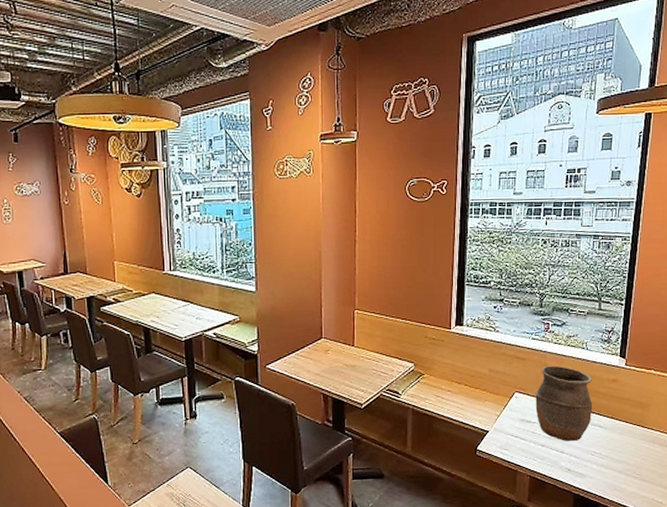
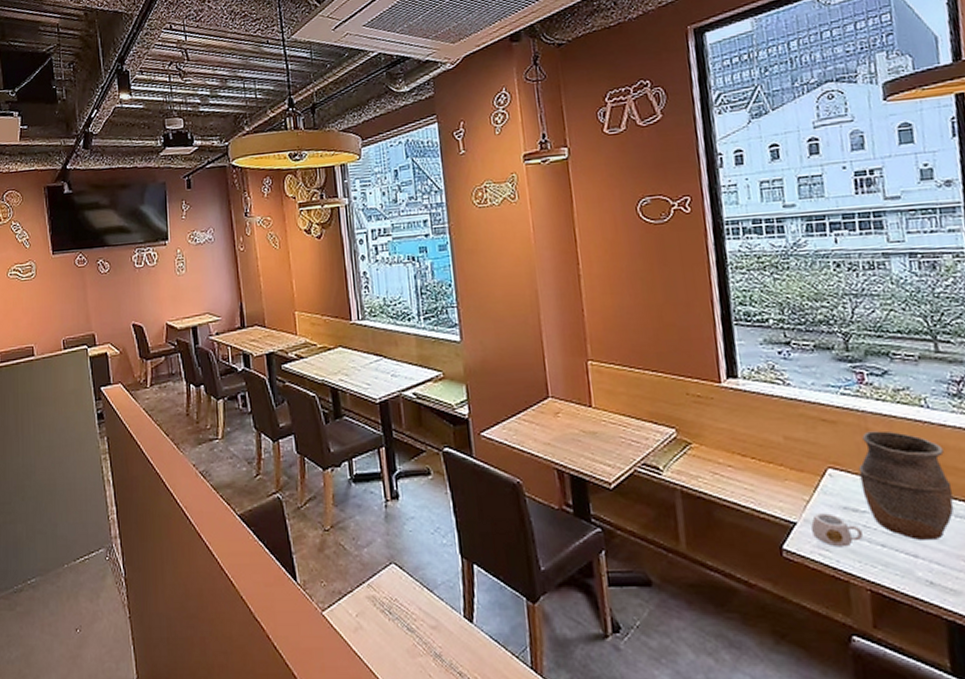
mug: none [498,424,532,448] -> present [811,513,864,548]

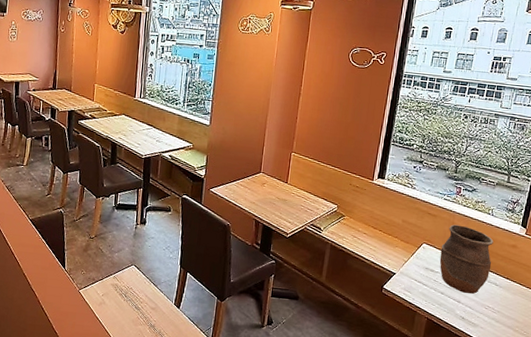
mug: present [811,513,864,548] -> none [403,269,433,292]

